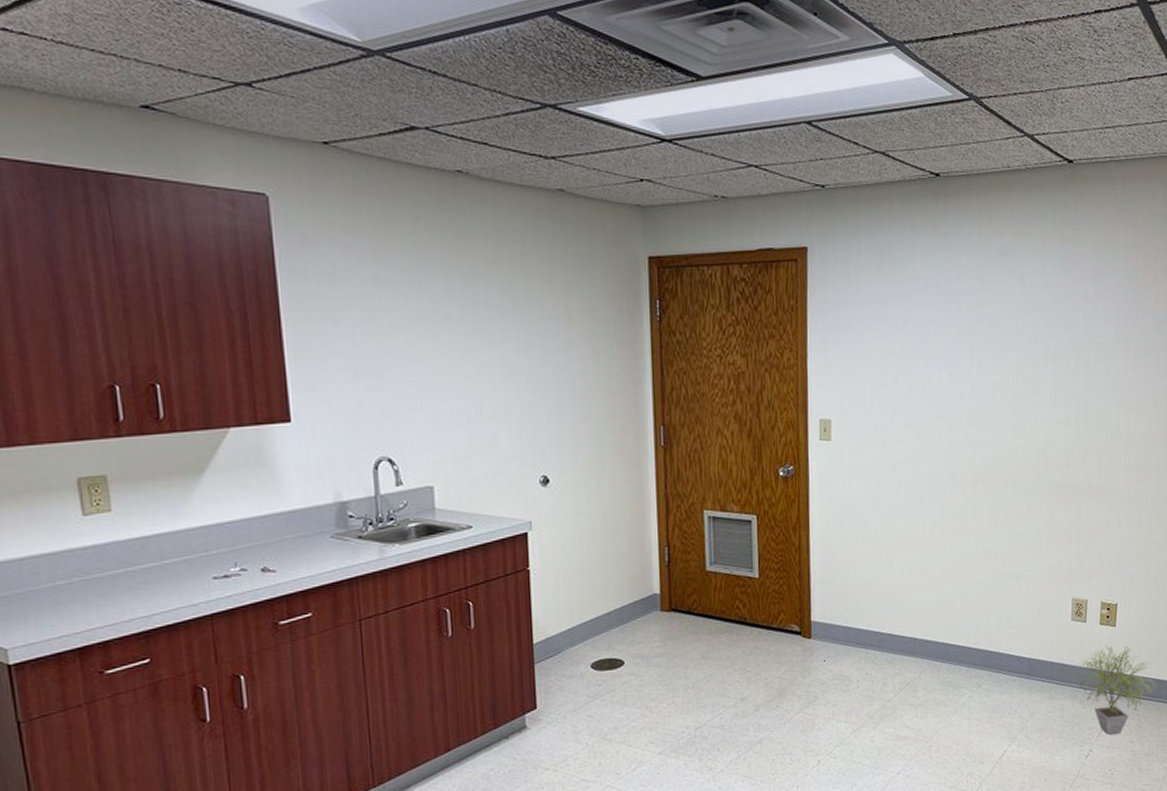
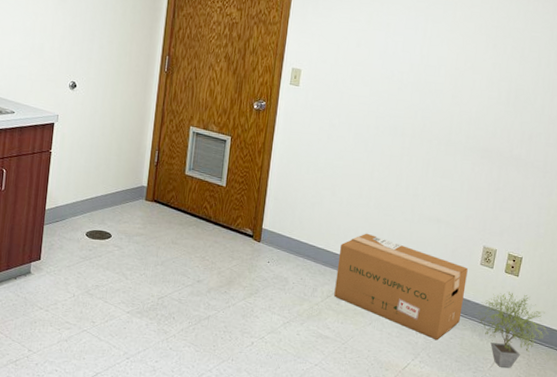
box: none [907,605,1058,718] -> present [334,233,468,340]

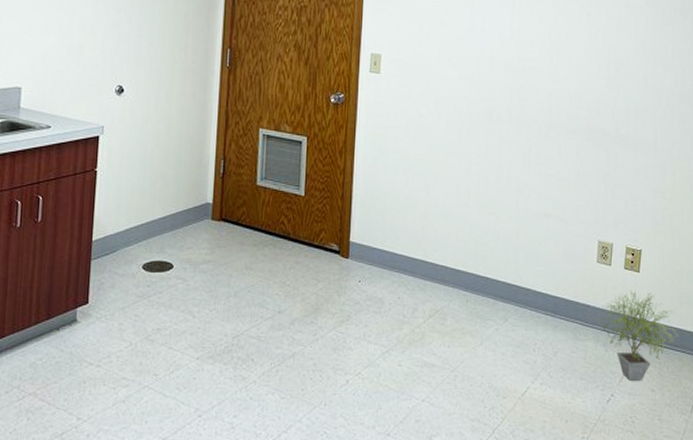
box: present [334,233,468,340] -> none [437,237,584,356]

